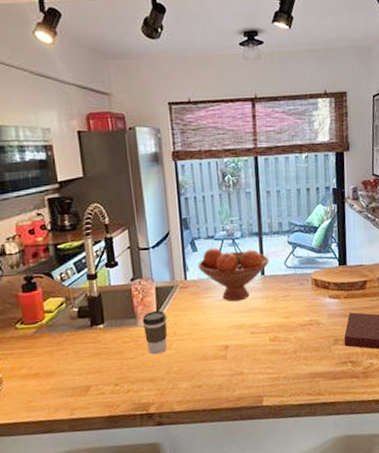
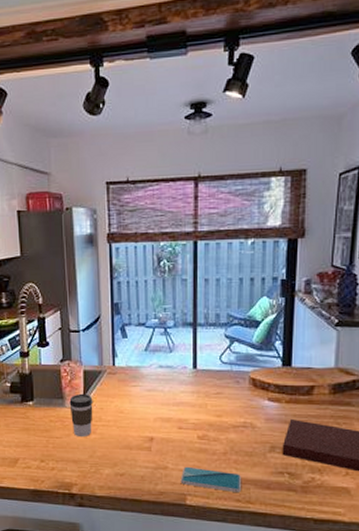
fruit bowl: present [197,248,269,302] -> none [127,336,202,393]
smartphone: none [256,368,312,388] -> present [180,466,242,492]

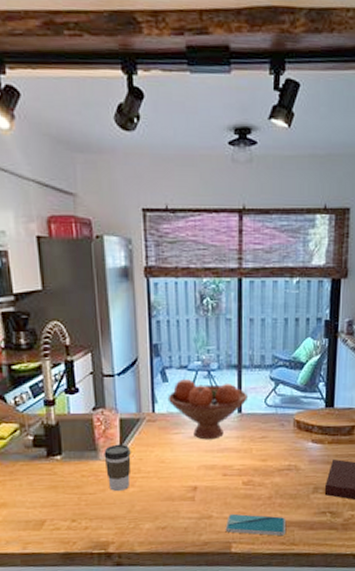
fruit bowl: none [127,336,202,393] -> present [167,379,247,440]

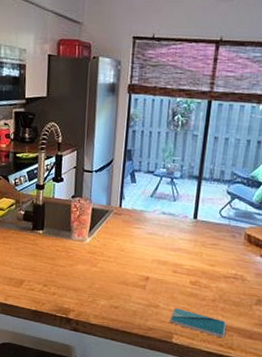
coffee cup: present [104,444,131,492] -> none [75,228,98,269]
fruit bowl: present [167,379,247,440] -> none [133,182,204,239]

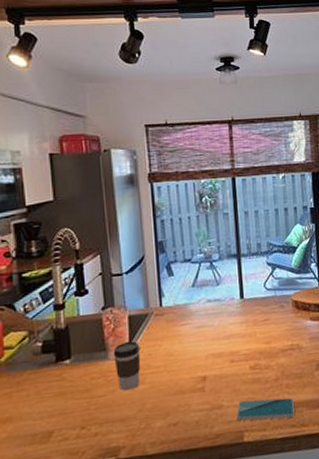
coffee cup: none [75,228,98,269] -> present [113,340,141,391]

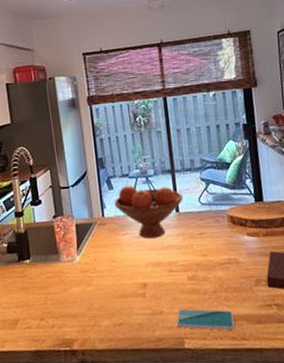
coffee cup: present [113,340,141,391] -> none [64,246,88,291]
fruit bowl: none [174,271,248,329] -> present [114,185,183,239]

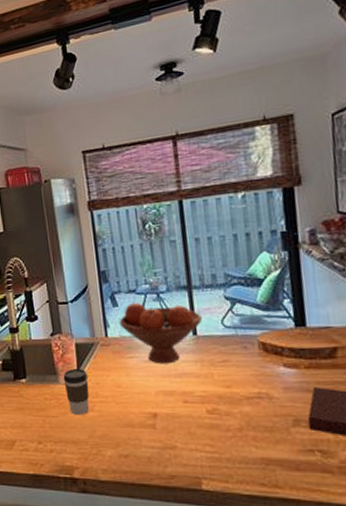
coffee cup: none [64,246,88,291] -> present [63,368,90,416]
smartphone: present [176,309,235,331] -> none [192,445,265,475]

